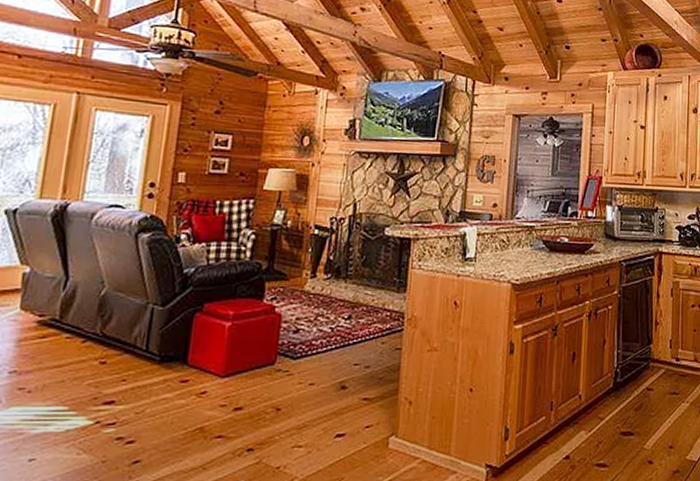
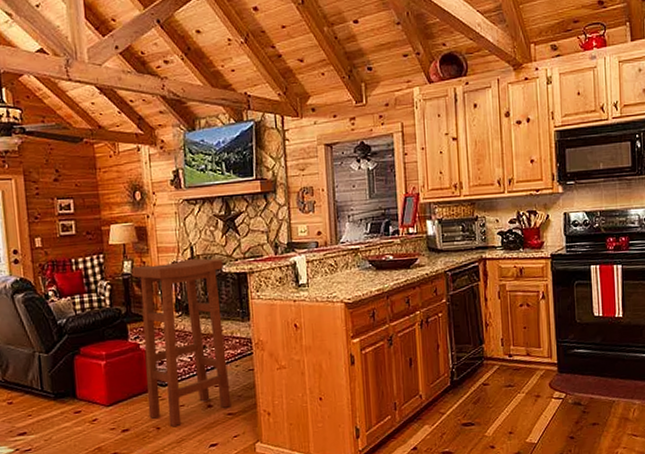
bar stool: none [270,216,387,410] -> present [131,258,232,427]

